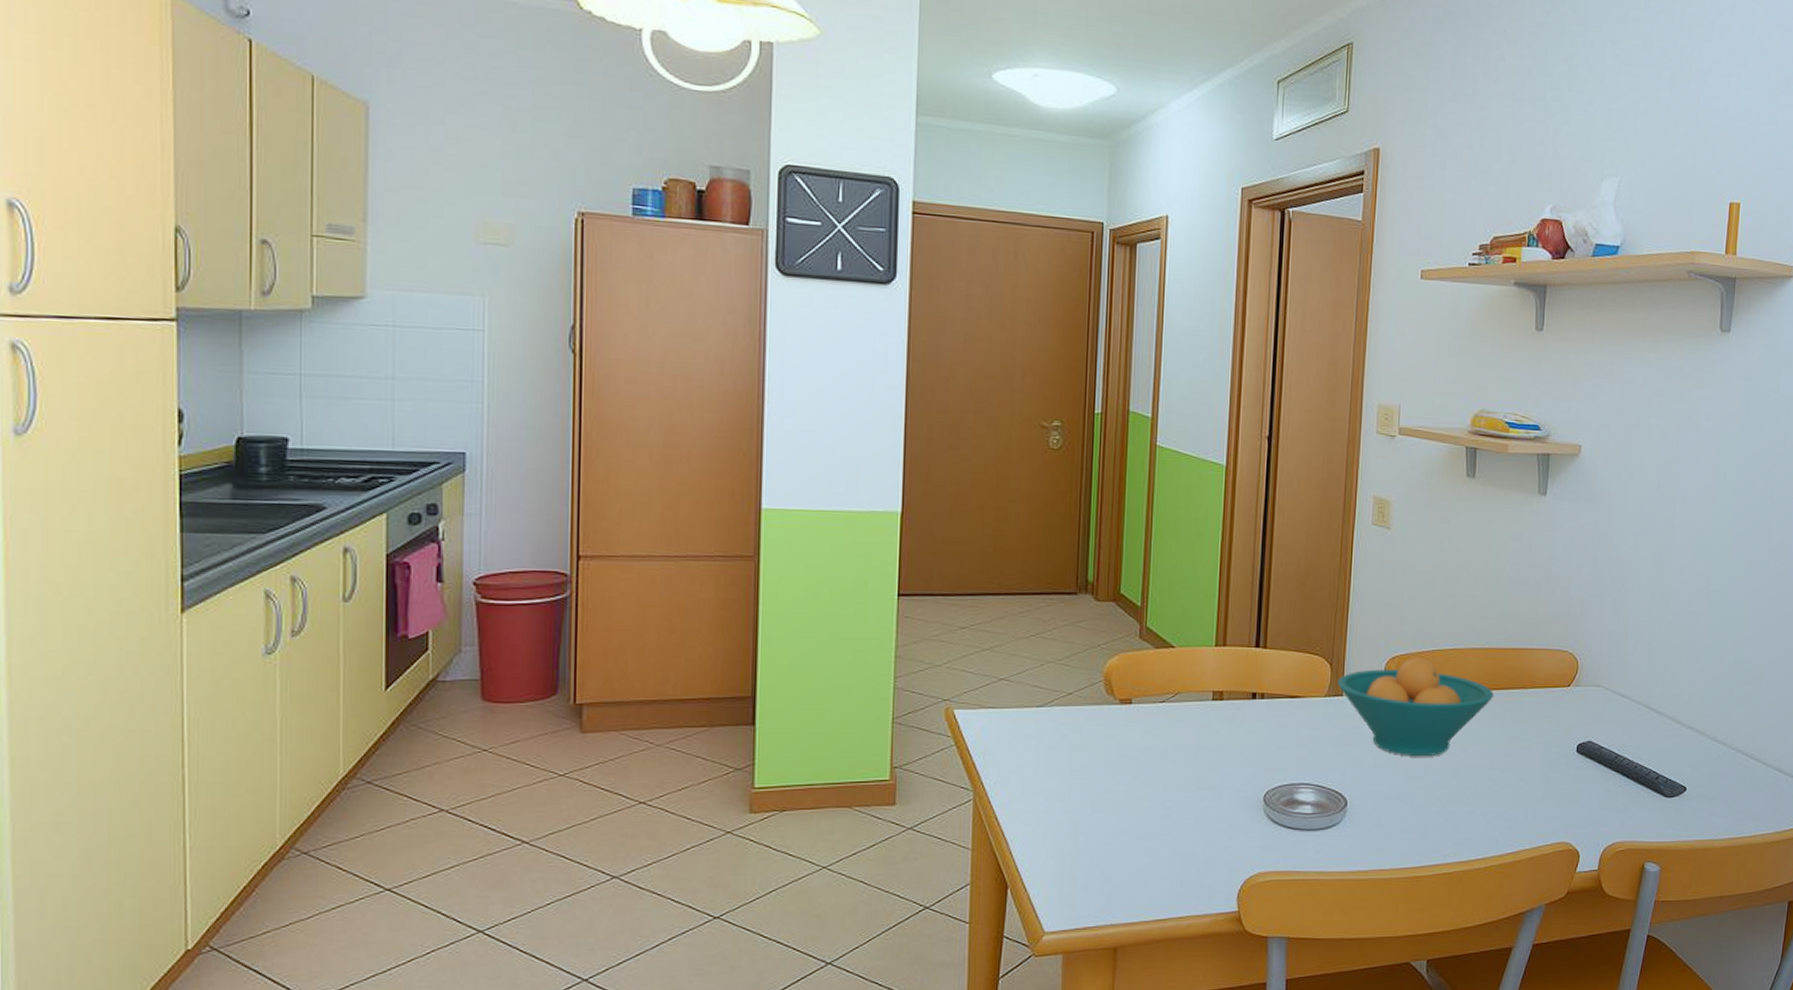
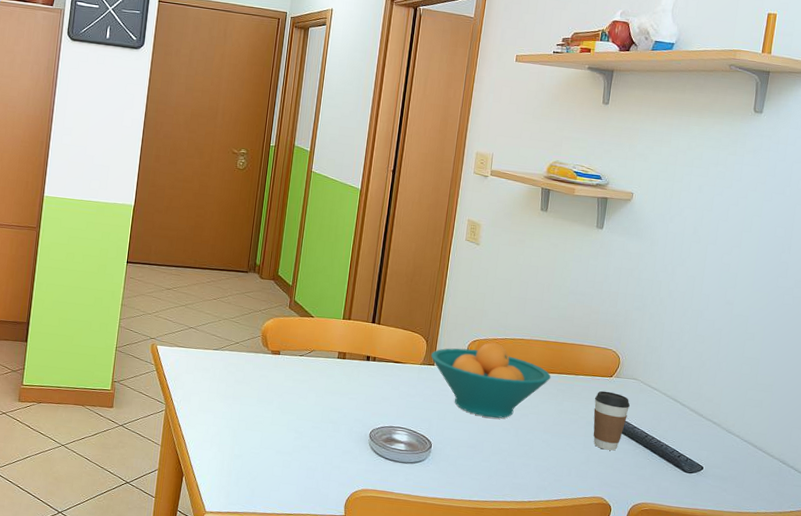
coffee cup: none [1550,705,1595,781] -> present [593,390,631,451]

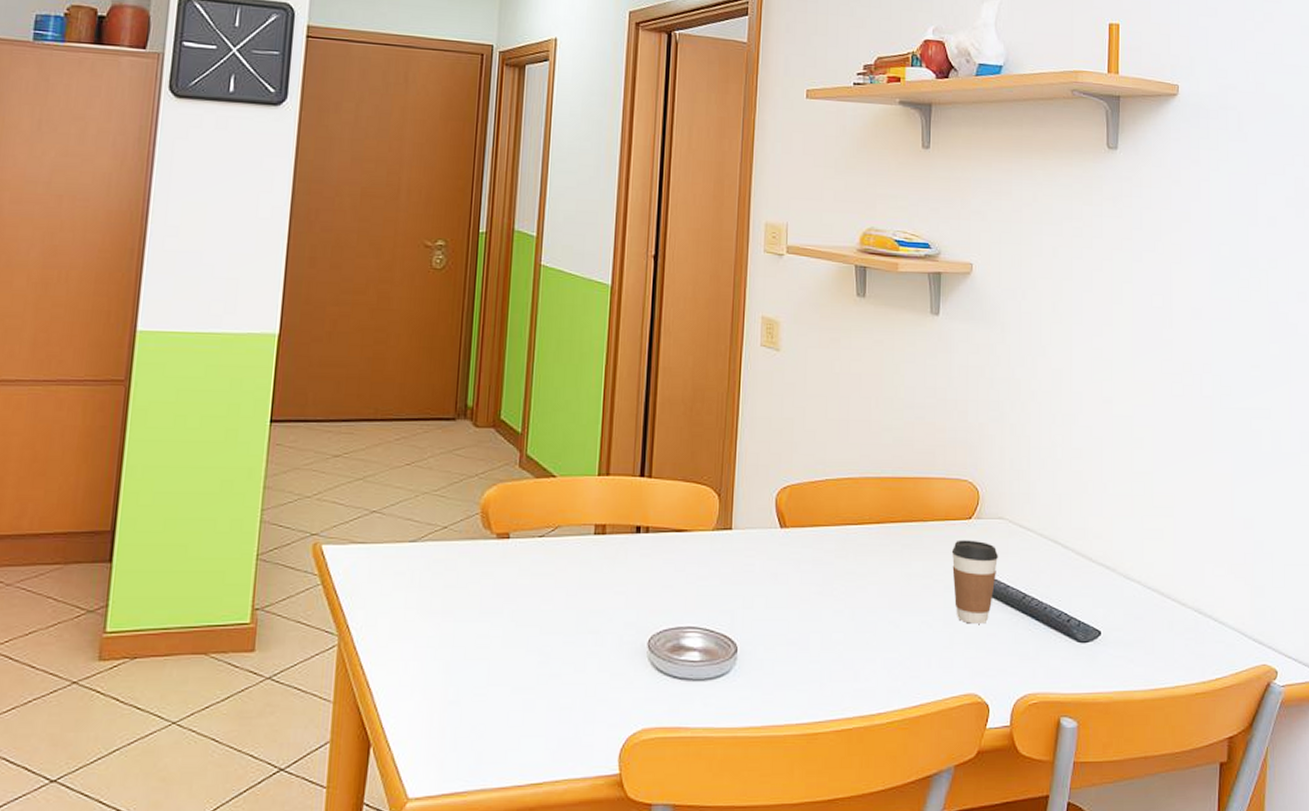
fruit bowl: present [430,342,551,418] -> none [725,487,892,597]

